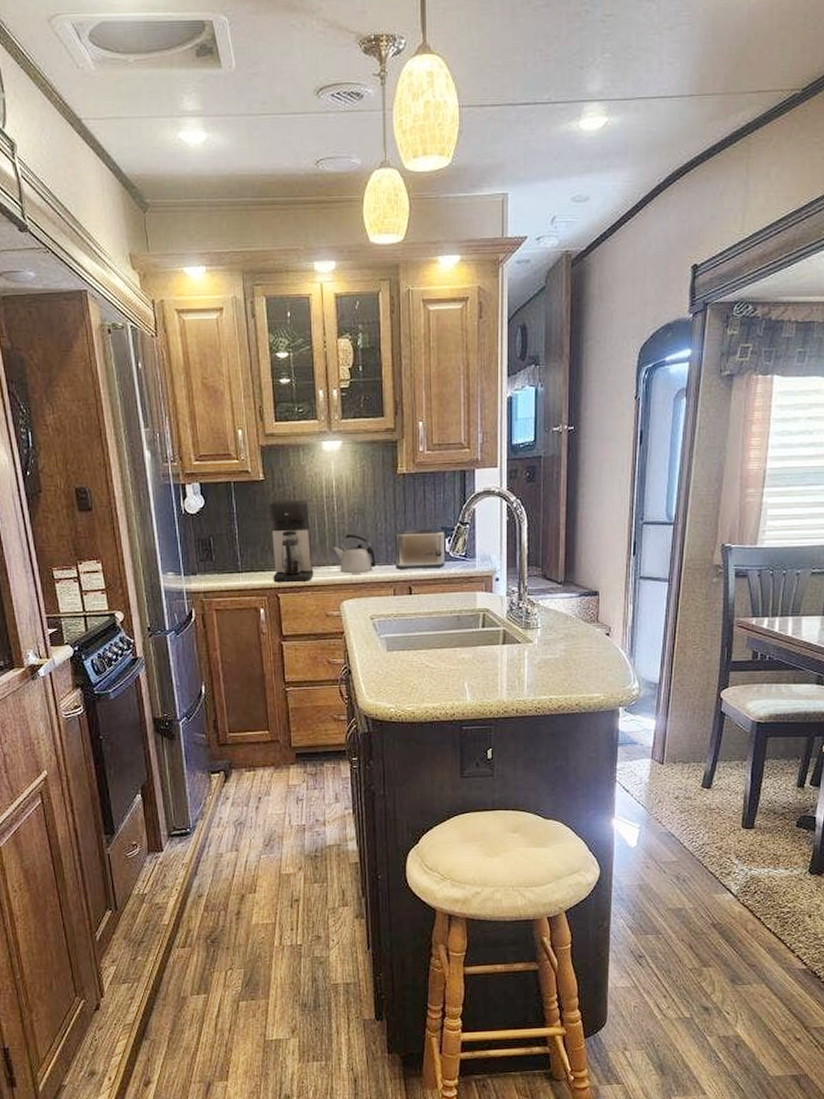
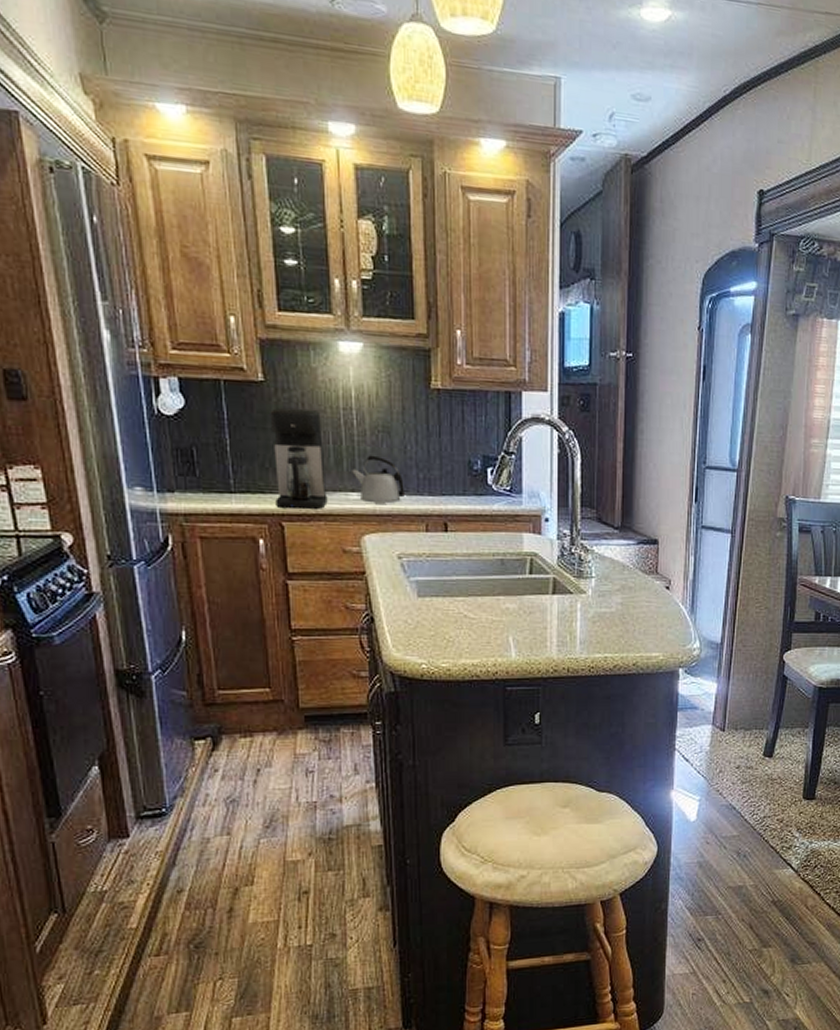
toaster: present [394,528,450,571] -> none [426,455,492,504]

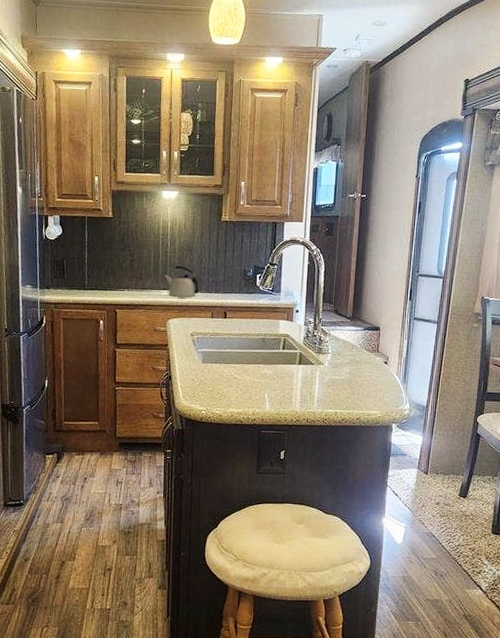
coffee maker: present [270,408,328,511] -> none [113,234,147,302]

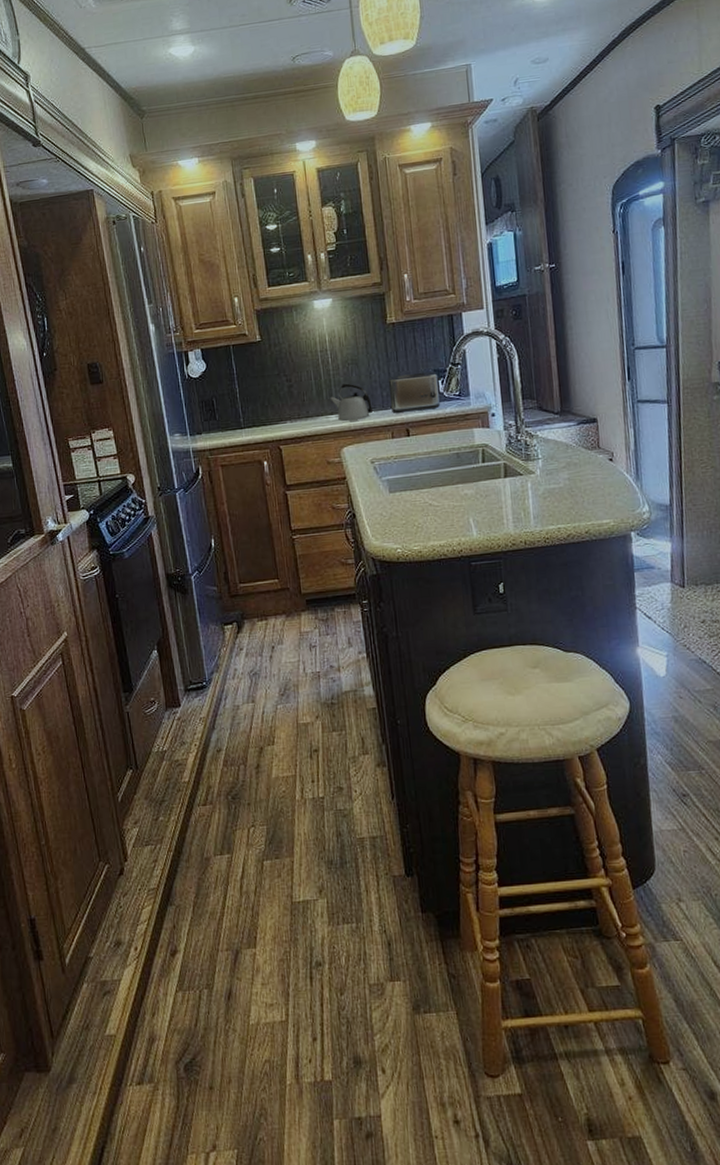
toaster: none [214,265,260,299] -> present [388,371,443,414]

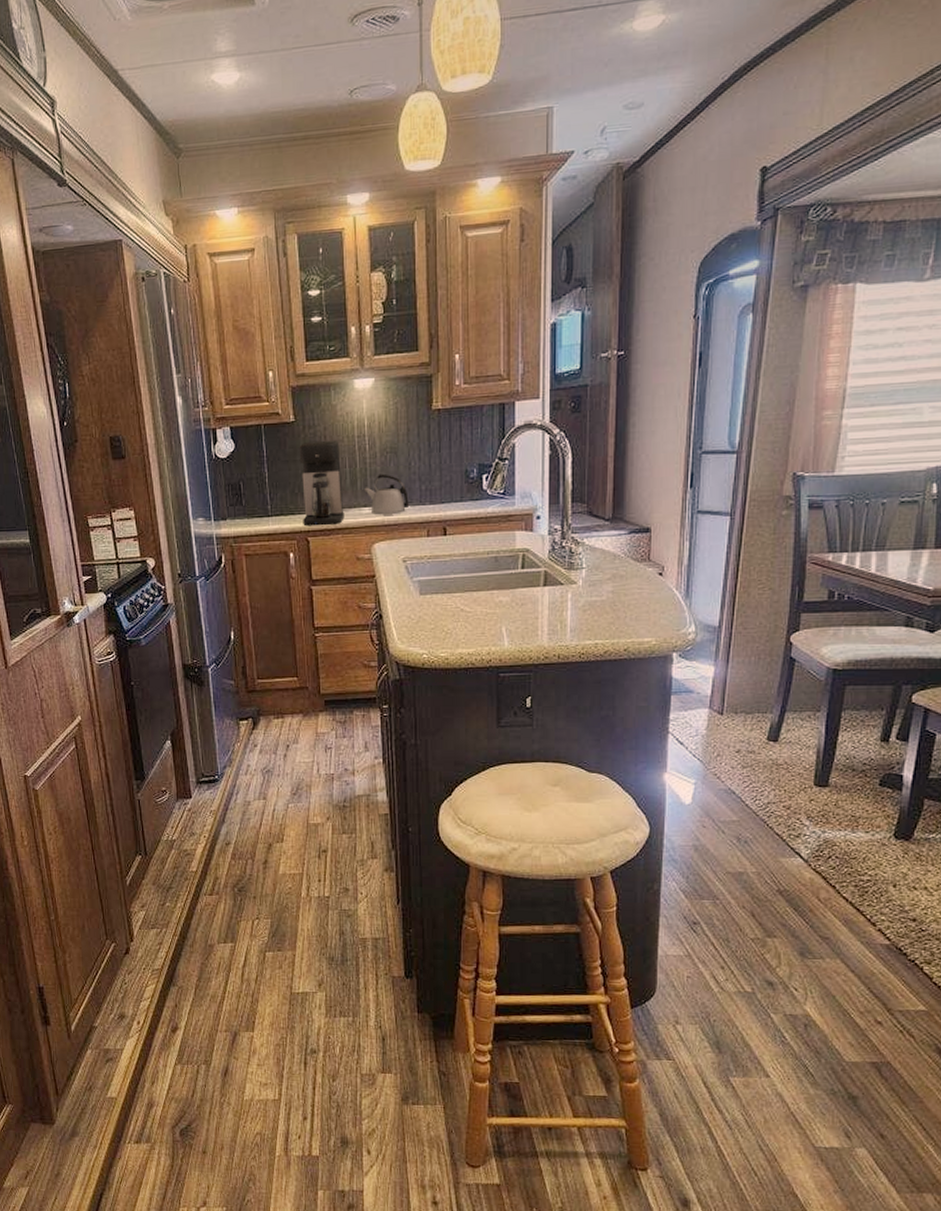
coffee maker: none [266,355,313,436] -> present [299,439,345,527]
toaster: present [388,371,443,414] -> none [428,465,487,511]

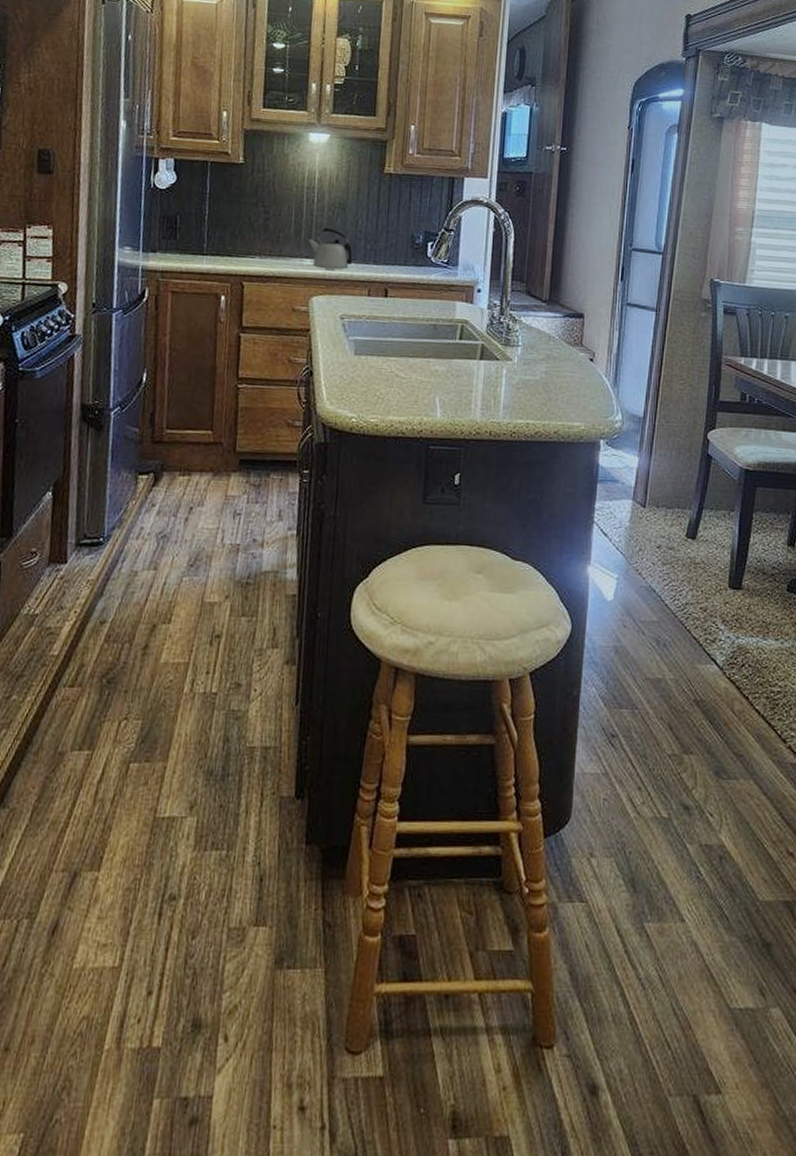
coffee maker: present [299,439,345,527] -> none [239,186,288,273]

